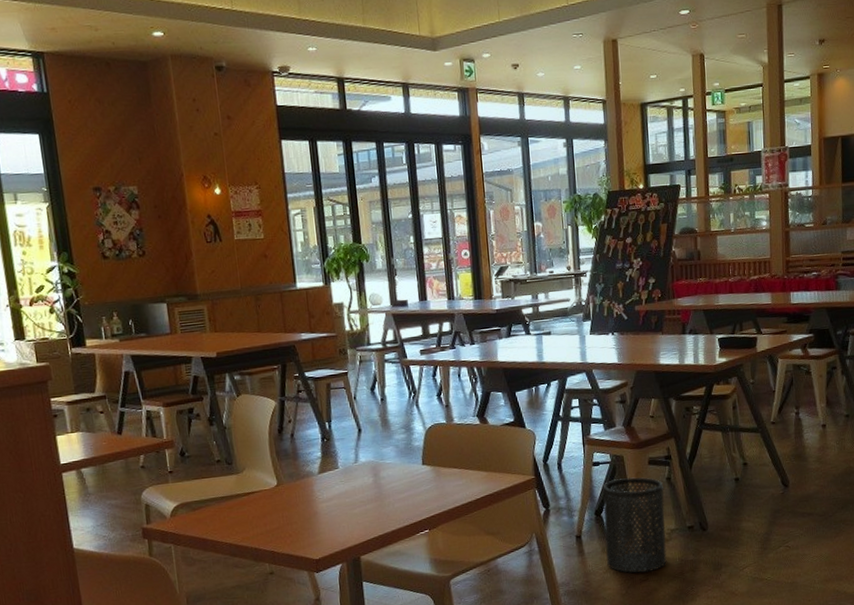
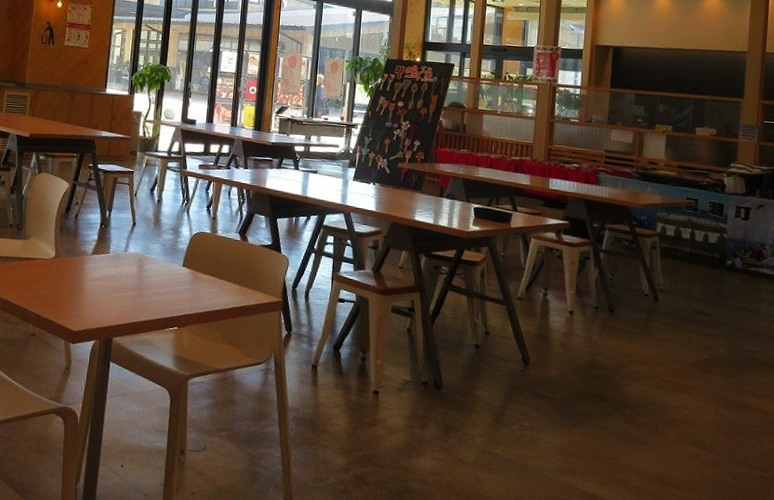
trash can: present [602,477,667,574] -> none [338,319,404,418]

